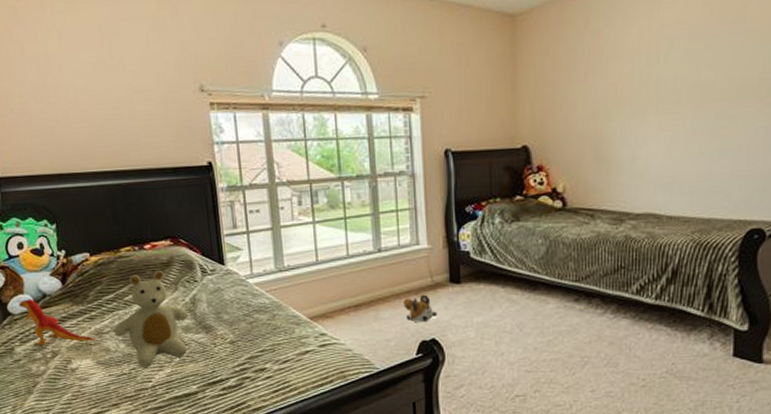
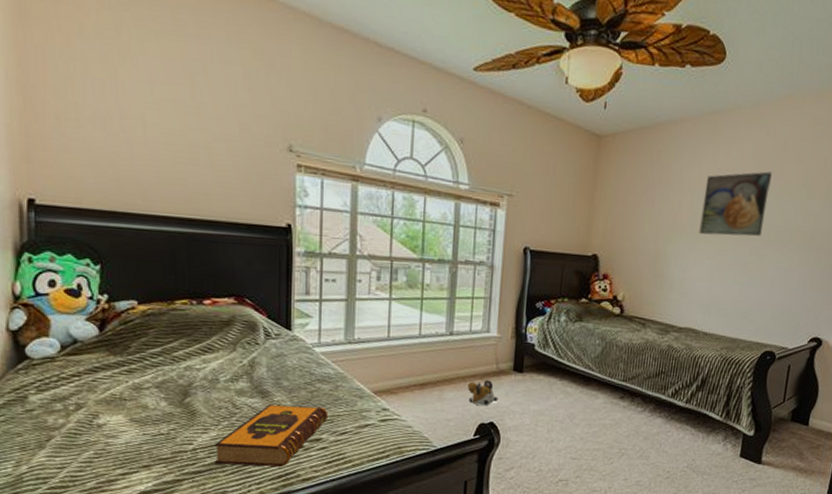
toy dinosaur: present [18,299,95,346] -> none [40,343,131,397]
stuffed bear: present [114,270,188,369] -> none [155,327,244,430]
hardback book: none [169,337,270,399] -> present [213,404,329,468]
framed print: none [646,16,733,104] -> present [699,171,772,237]

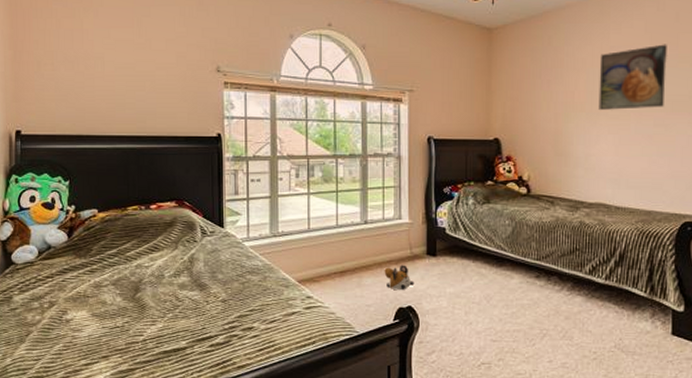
hardback book: present [213,404,329,468] -> none [160,296,259,356]

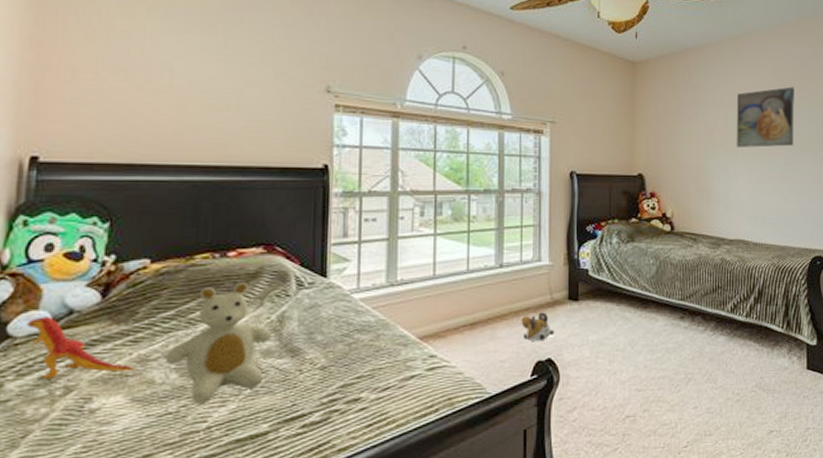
toy dinosaur: none [22,250,92,295] -> present [26,316,134,379]
stuffed bear: none [112,229,185,322] -> present [165,281,271,405]

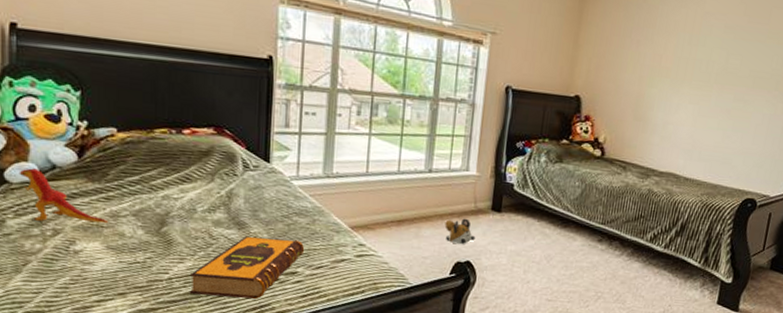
stuffed bear: present [165,281,271,405] -> none [132,157,221,259]
hardback book: none [231,361,369,443] -> present [189,236,305,300]
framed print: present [736,86,796,148] -> none [683,16,760,82]

